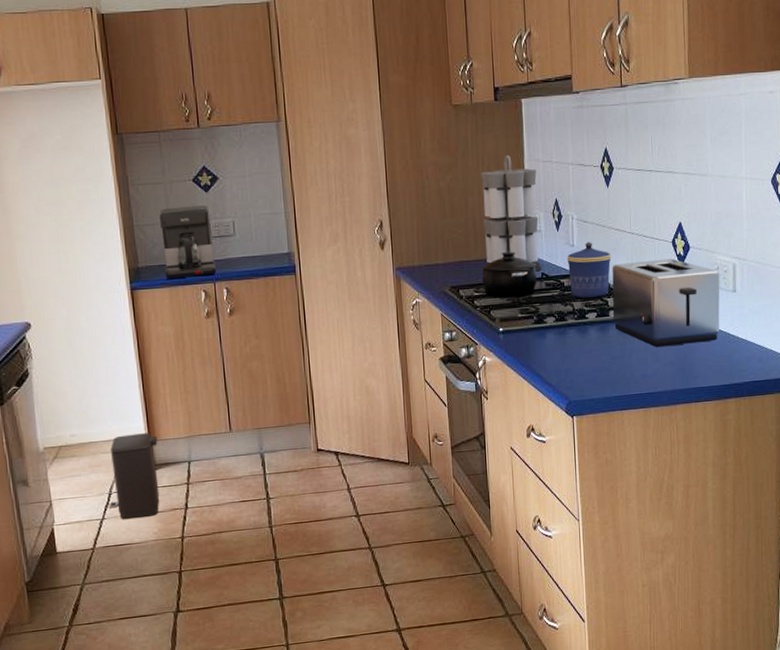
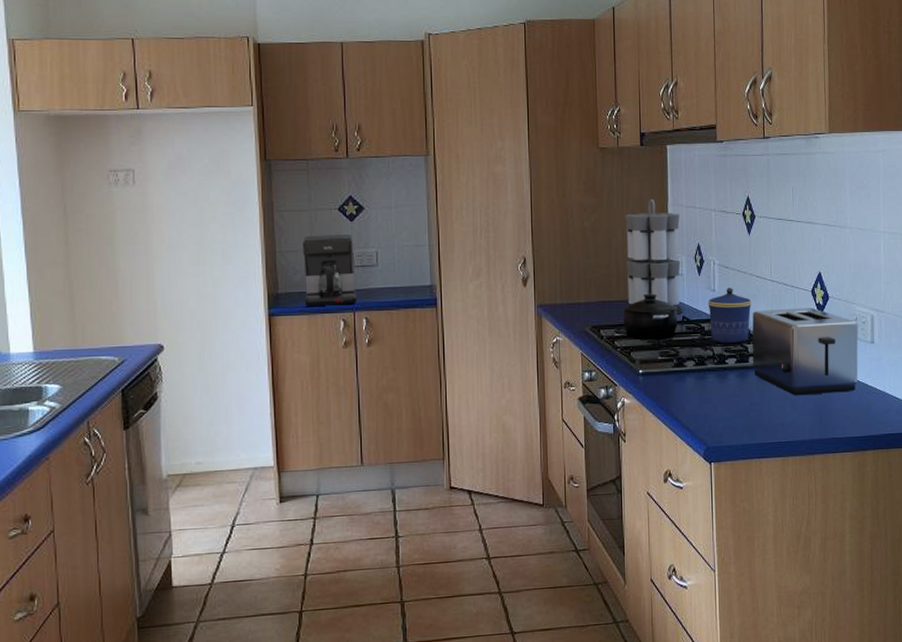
pedal bin: present [108,433,160,520] -> none [230,463,286,554]

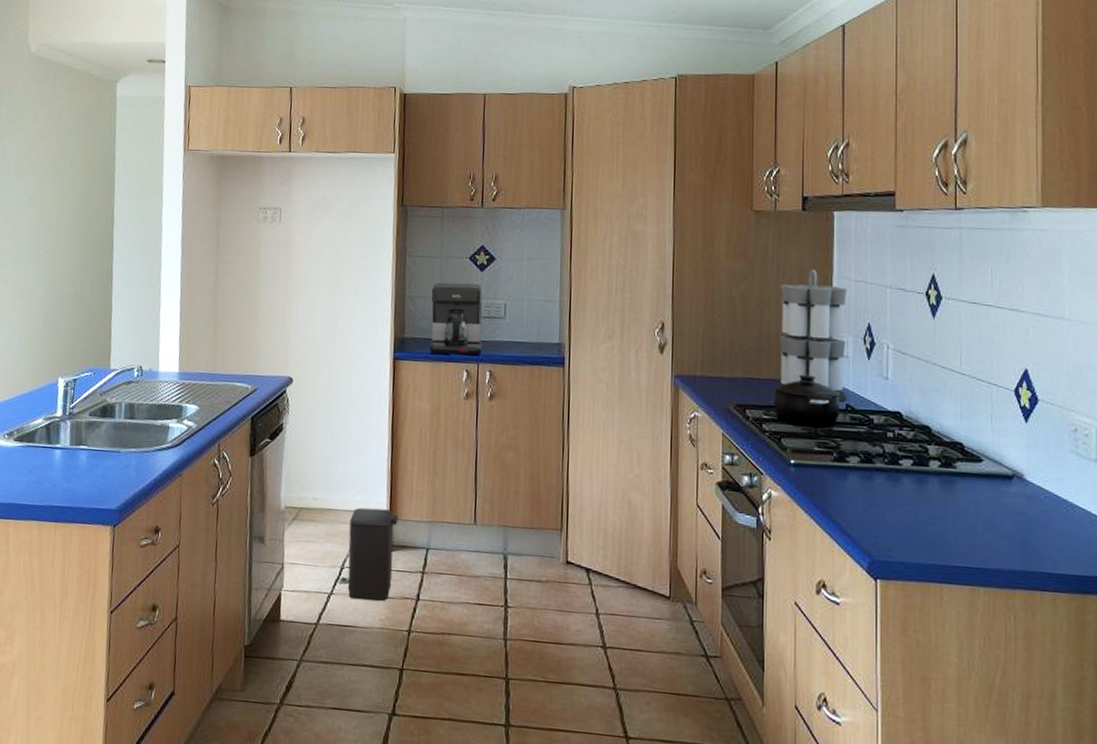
pedal bin: none [230,463,286,554] -> present [338,507,398,601]
decorative jar: present [708,288,752,346] -> none [878,377,935,446]
toaster: present [752,307,859,396] -> none [933,406,1079,518]

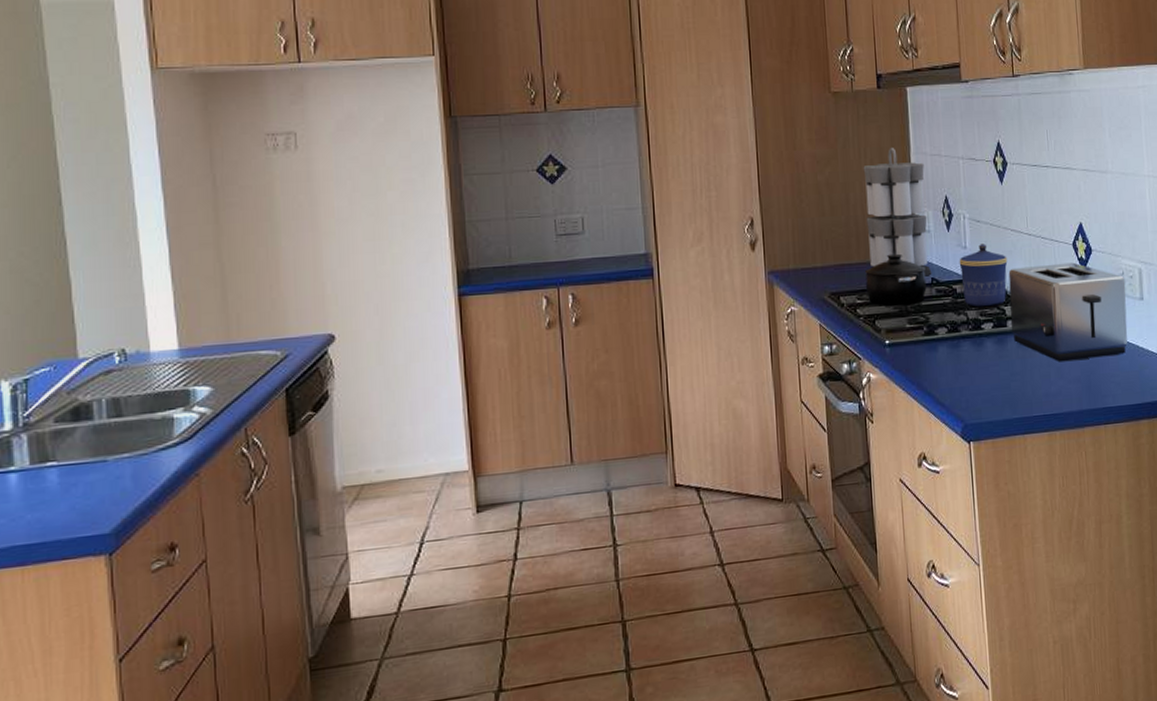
pedal bin: present [338,507,398,601] -> none [418,467,483,576]
coffee maker: present [429,282,483,356] -> none [496,199,562,283]
decorative jar: none [878,377,935,446] -> present [959,244,1008,310]
toaster: none [933,406,1079,518] -> present [1008,262,1128,362]

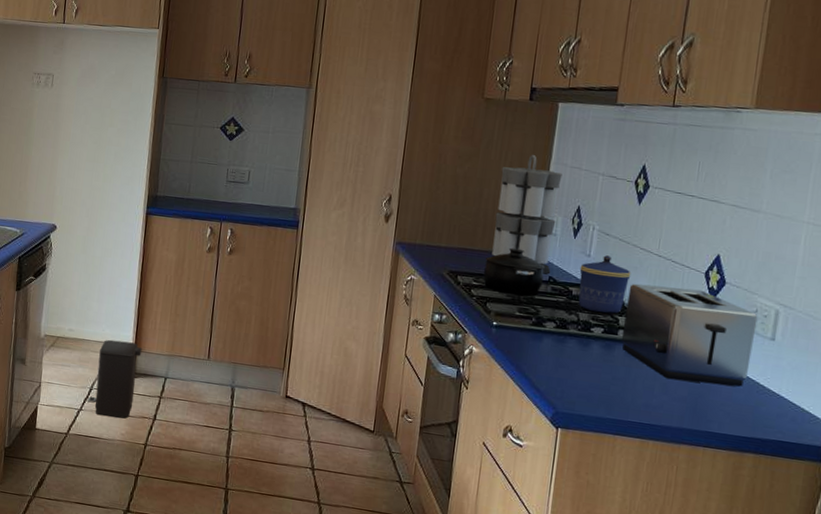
pedal bin: none [418,467,483,576] -> present [87,339,142,419]

